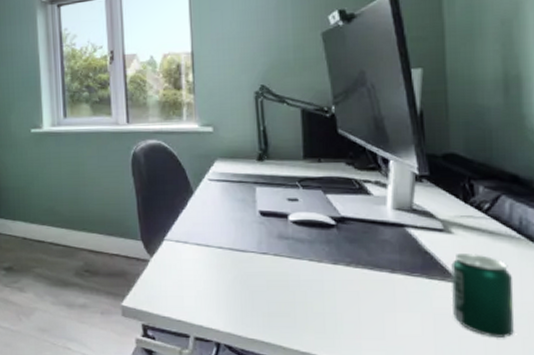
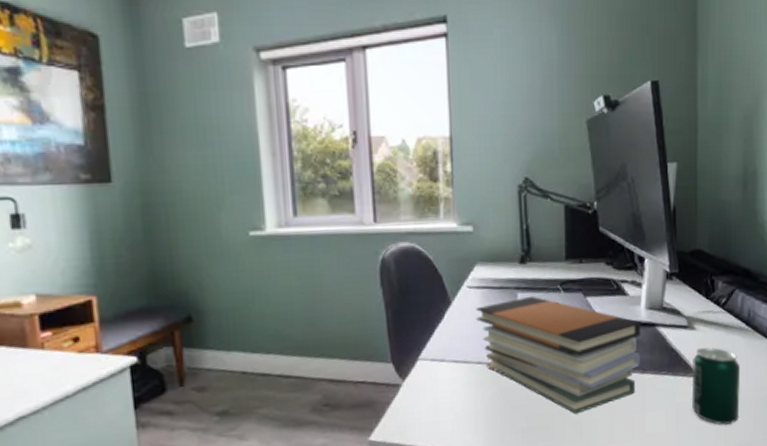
book stack: none [216,190,388,305] -> present [476,296,640,414]

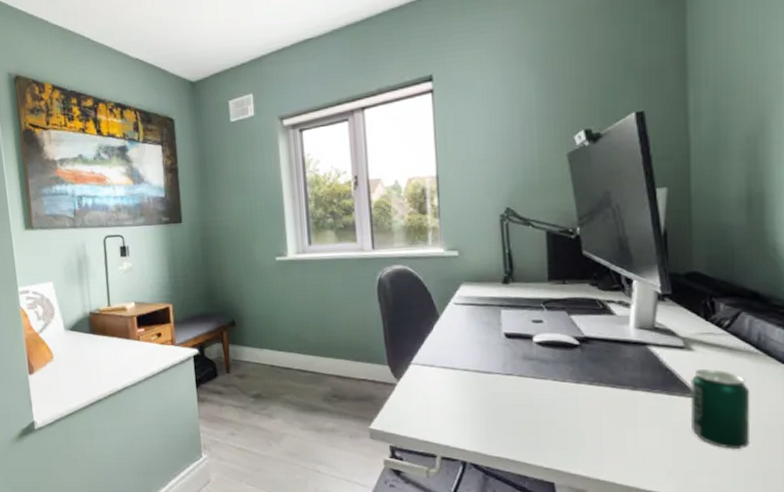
book stack: present [476,296,640,414] -> none [462,313,630,423]

